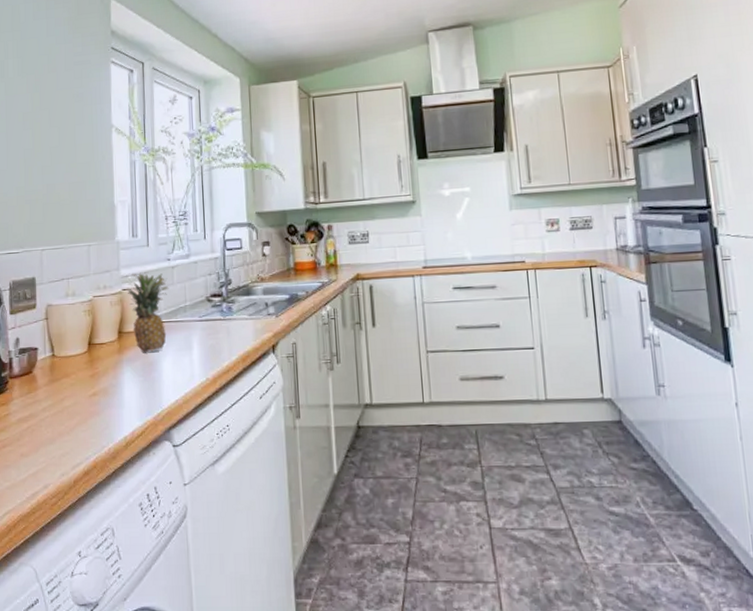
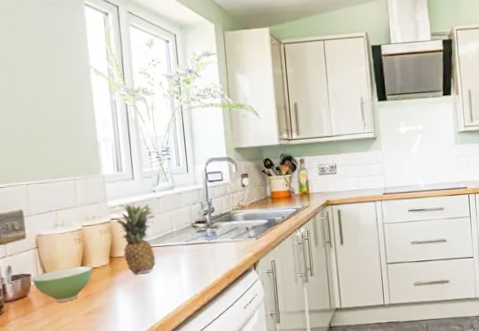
bowl: none [38,341,101,381] -> present [31,266,93,303]

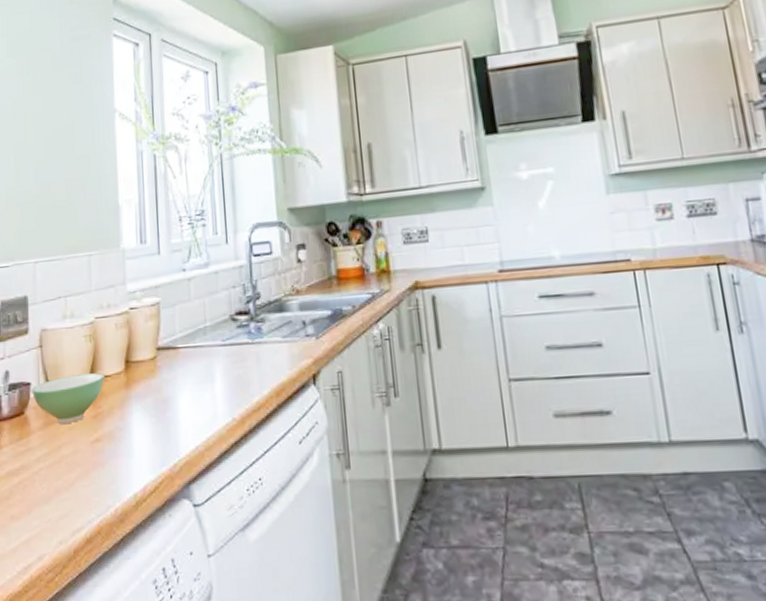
fruit: present [115,204,156,275] -> none [134,287,185,387]

